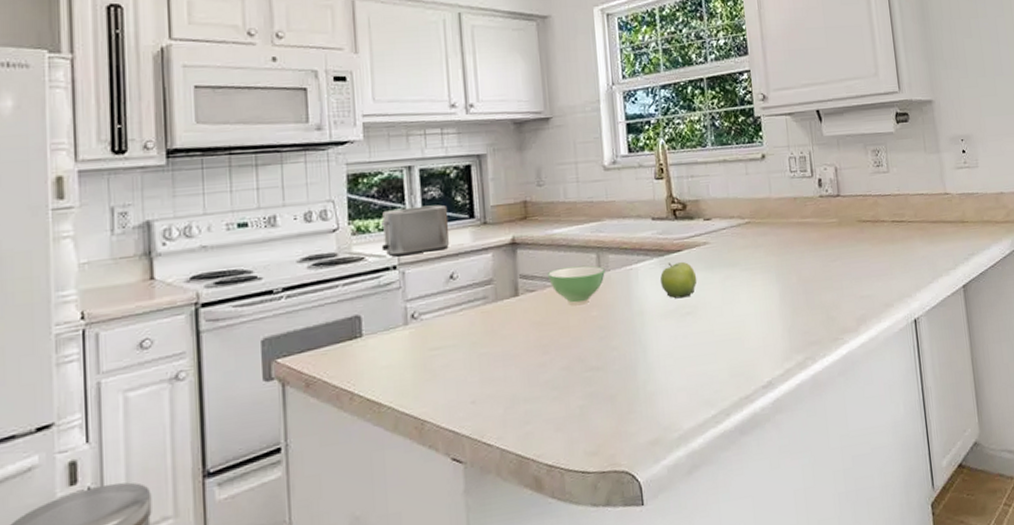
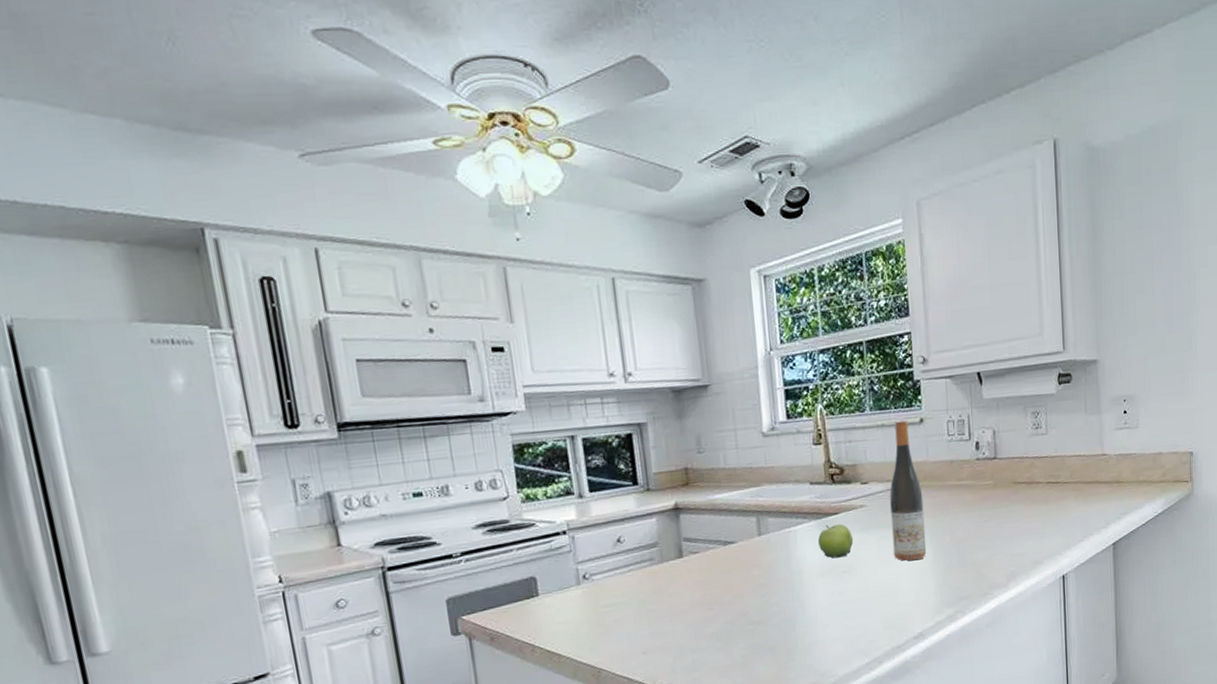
toaster: present [381,204,450,257] -> none [549,472,616,522]
bowl: present [547,265,605,306] -> none [709,528,765,567]
wine bottle: none [733,156,773,302] -> present [889,420,927,561]

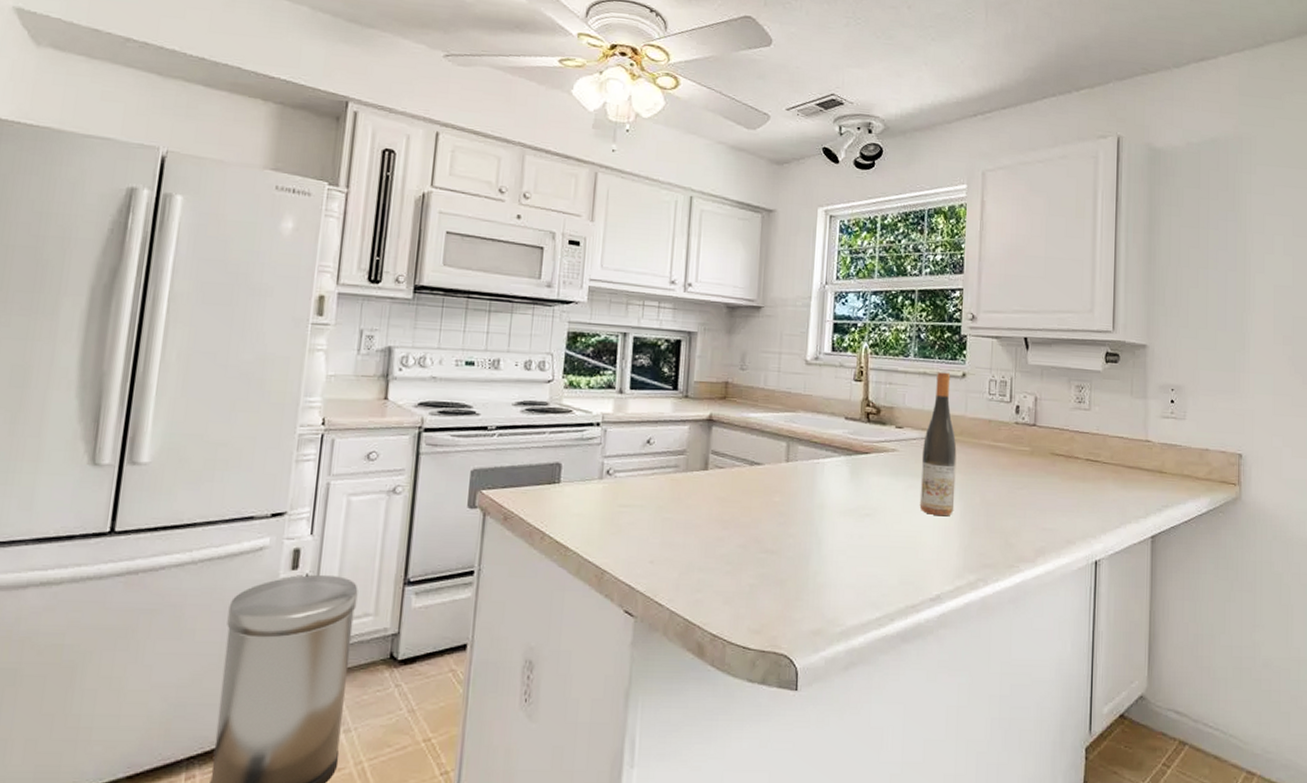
fruit: present [818,523,854,558] -> none [845,463,881,499]

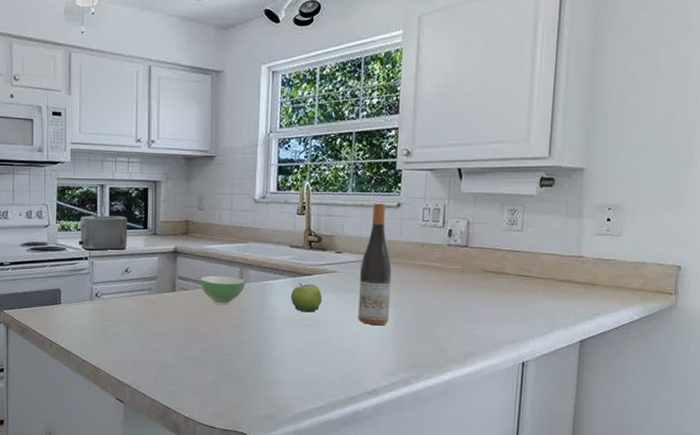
toaster: none [589,370,654,416] -> present [78,215,128,251]
bowl: none [737,450,793,489] -> present [199,275,246,306]
fruit: none [845,463,881,499] -> present [291,283,323,313]

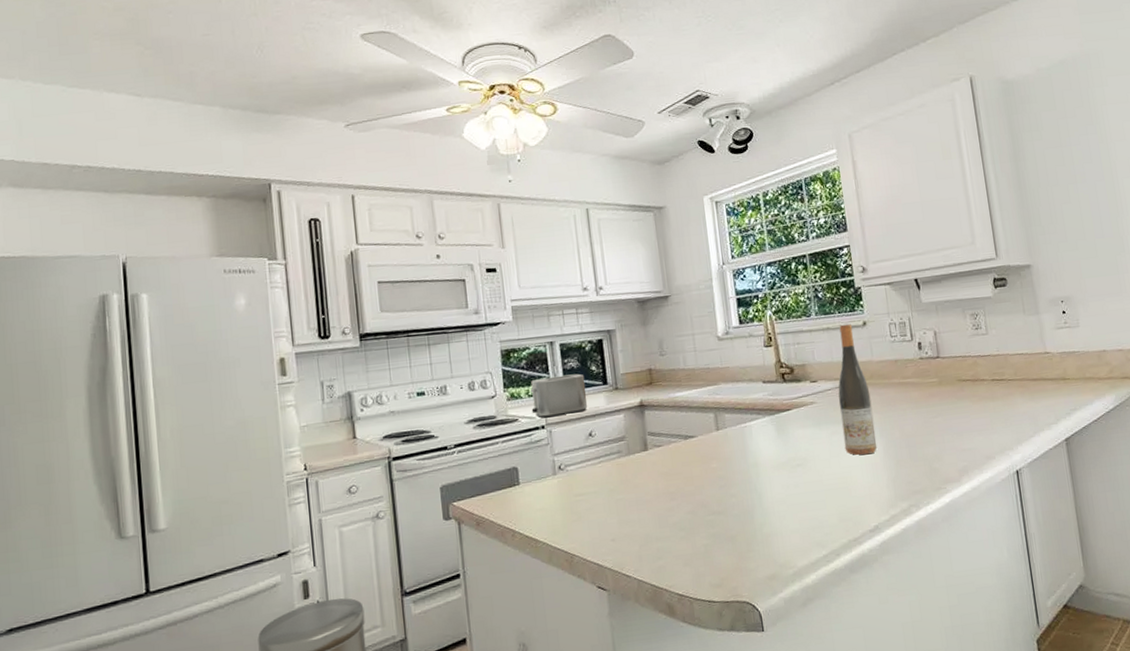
bowl: present [199,275,246,306] -> none [671,423,723,459]
fruit: present [291,283,323,313] -> none [772,419,806,452]

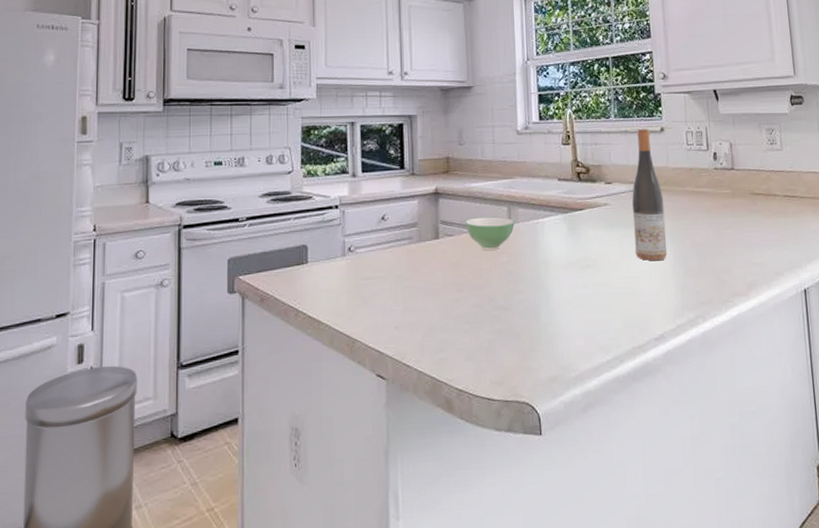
toaster: present [530,373,588,418] -> none [327,156,383,198]
bowl: none [671,423,723,459] -> present [464,216,515,252]

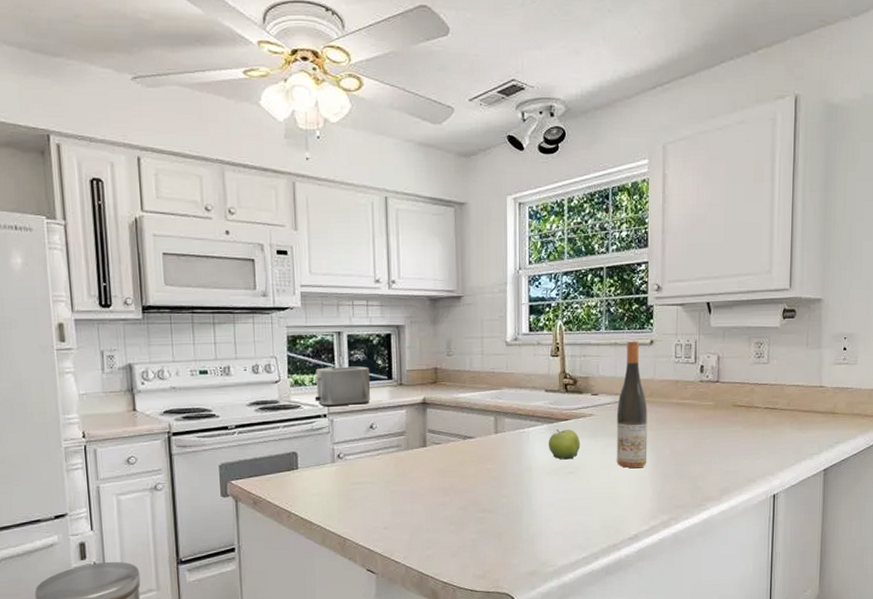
toaster: none [327,156,383,198] -> present [314,366,371,407]
bowl: present [464,216,515,252] -> none [451,426,501,459]
fruit: none [564,219,597,252] -> present [549,429,581,460]

